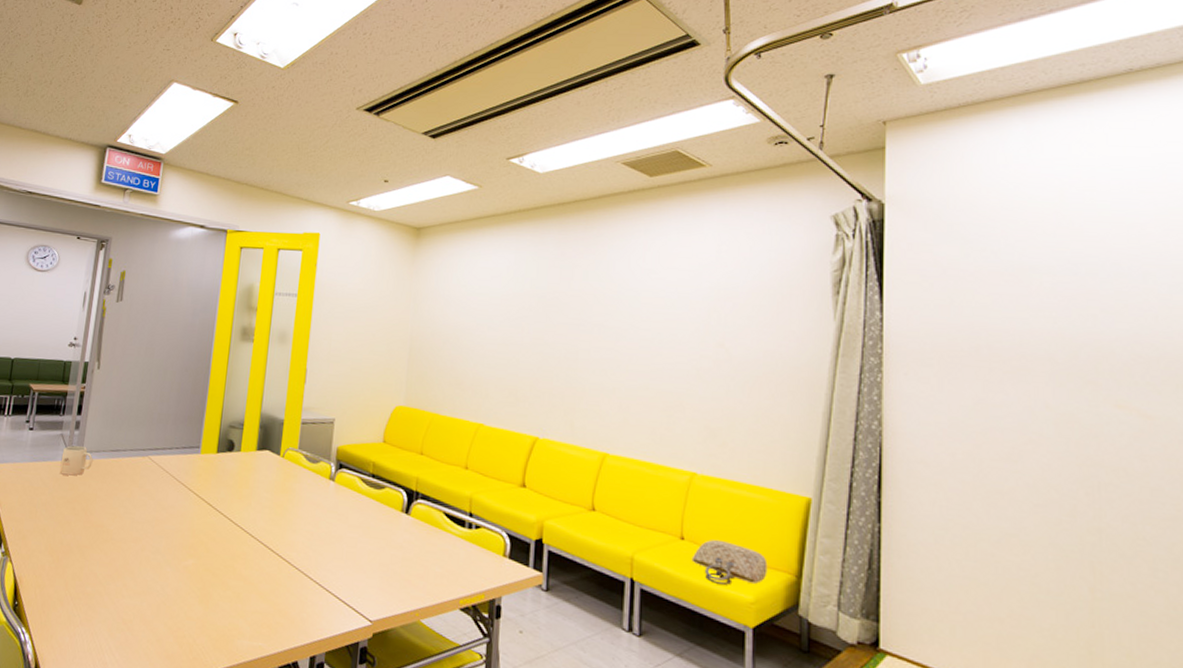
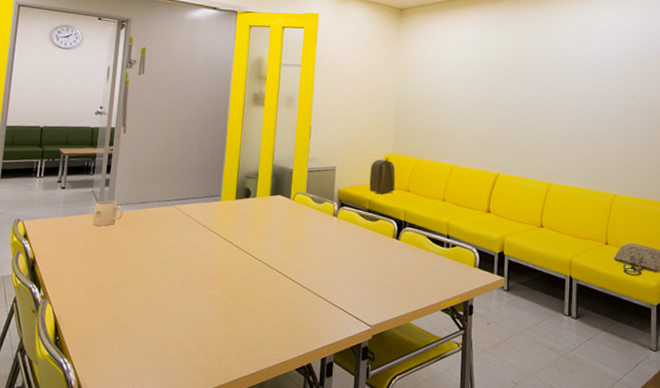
backpack: none [374,411,407,456] -> present [369,158,396,194]

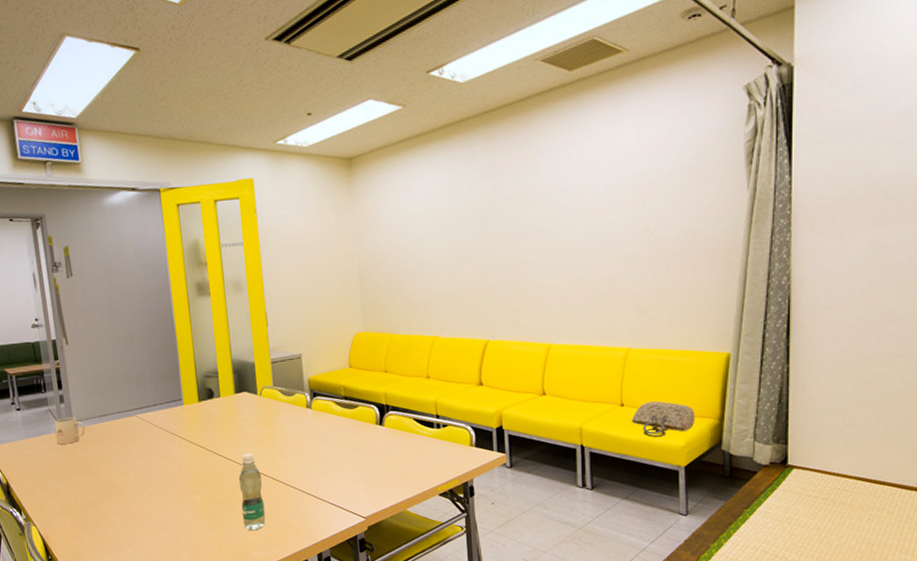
bottle: none [256,253,281,330] -> present [238,453,266,531]
backpack: present [369,158,396,194] -> none [340,337,371,379]

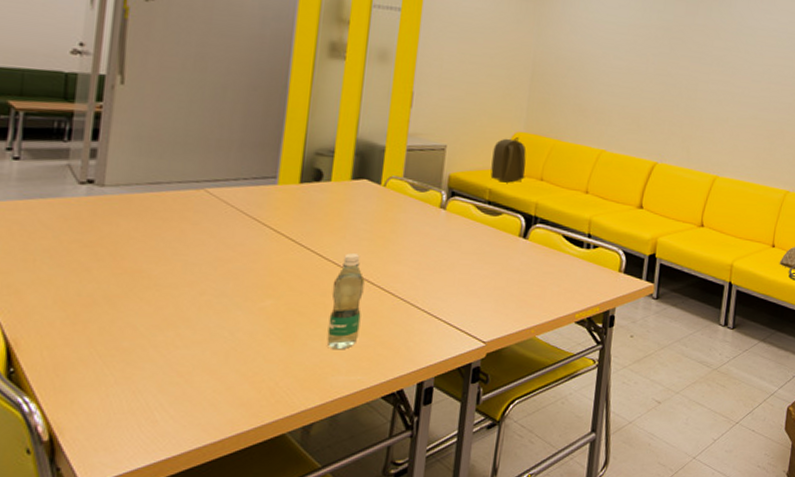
mug: present [54,417,86,445] -> none [69,178,121,215]
backpack: none [340,337,371,379] -> present [490,137,527,183]

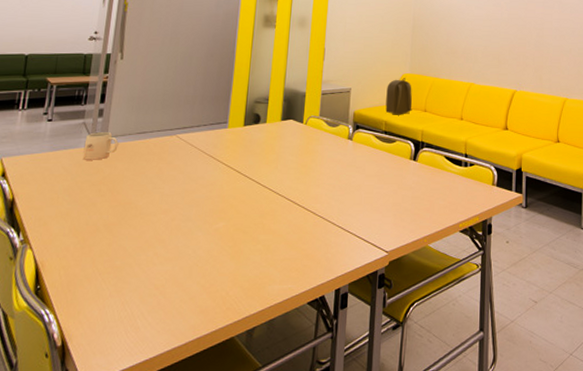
mug: none [69,178,121,215] -> present [83,132,119,160]
bottle: present [326,253,365,350] -> none [265,181,293,263]

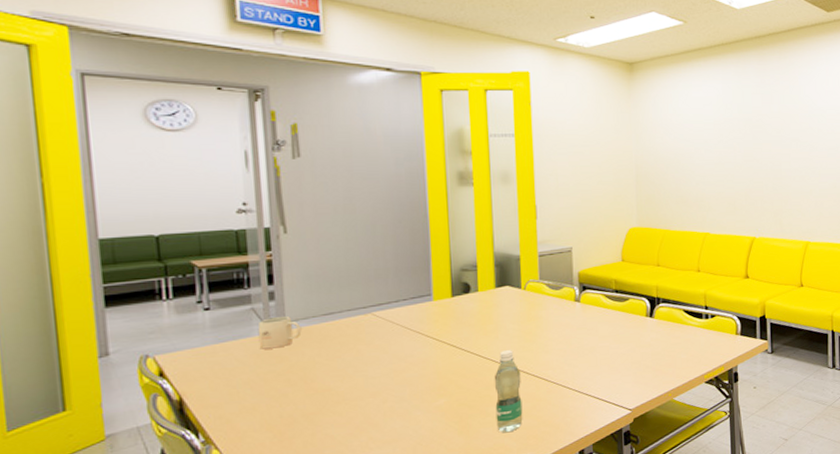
bottle: none [265,181,293,263] -> present [494,350,523,433]
backpack: present [385,78,413,115] -> none [613,232,644,272]

